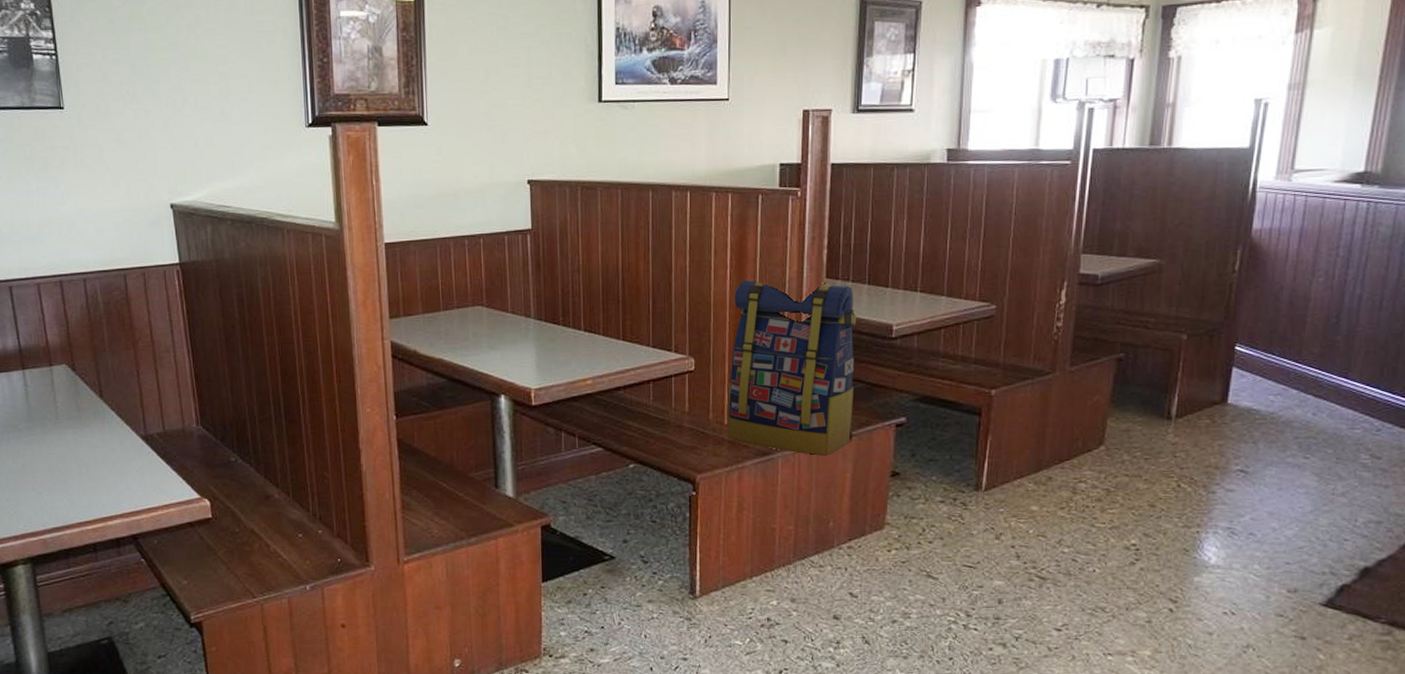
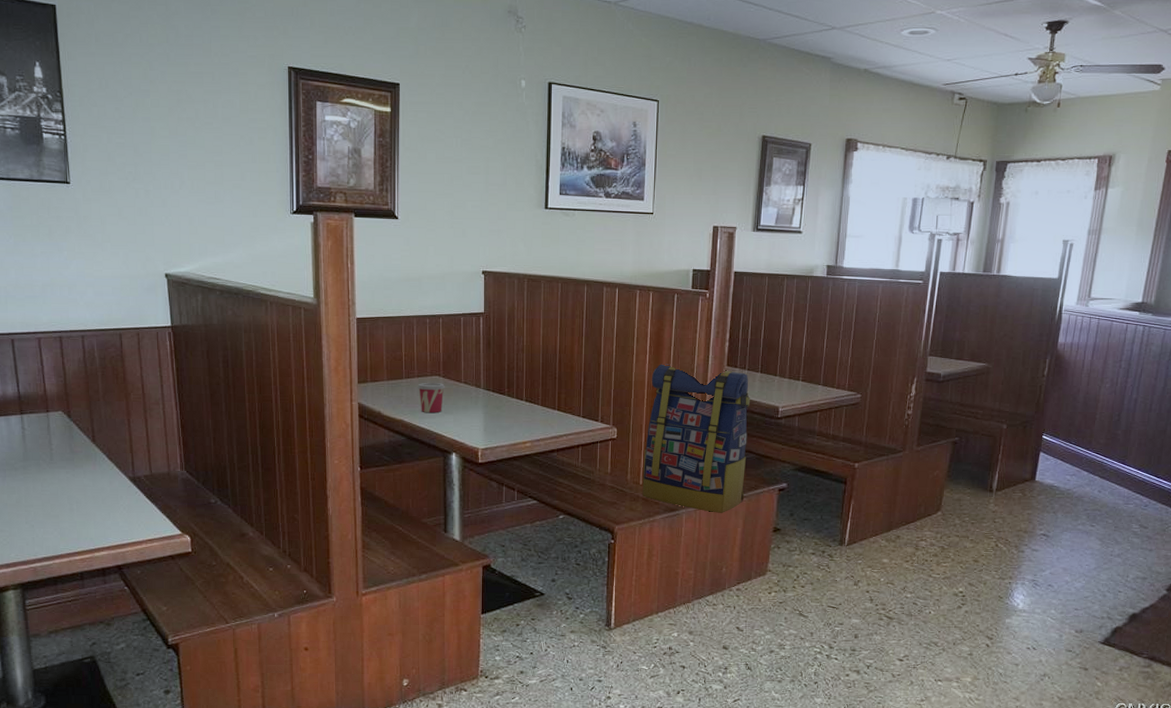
cup: none [457,313,490,350] -> present [417,382,446,413]

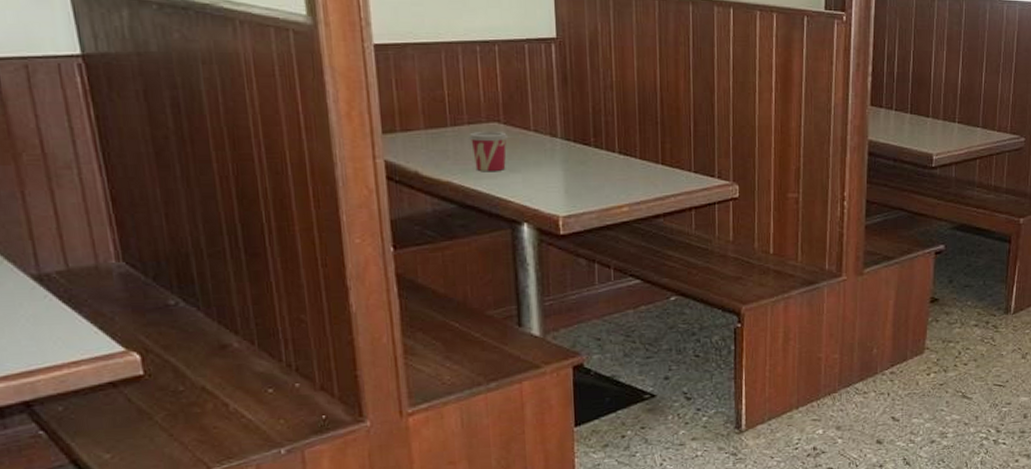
backpack: present [642,364,751,514] -> none [773,104,900,285]

